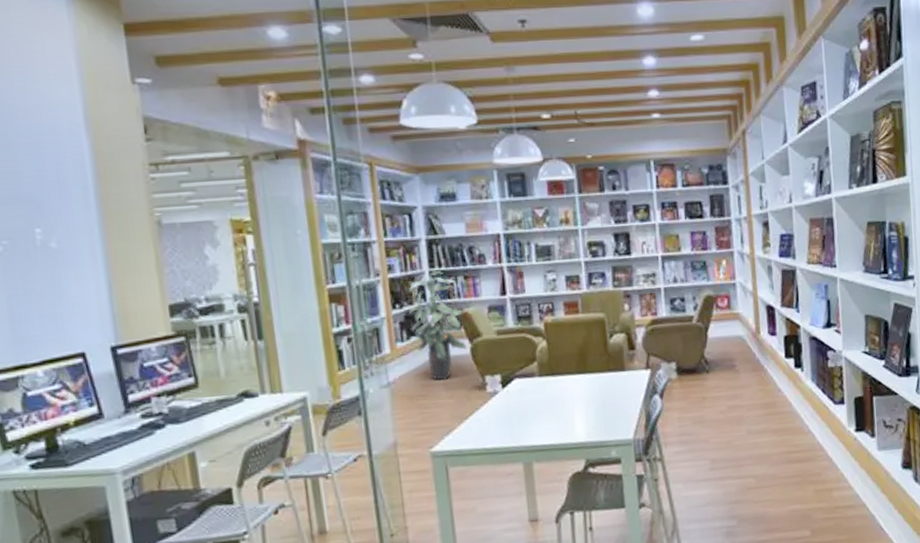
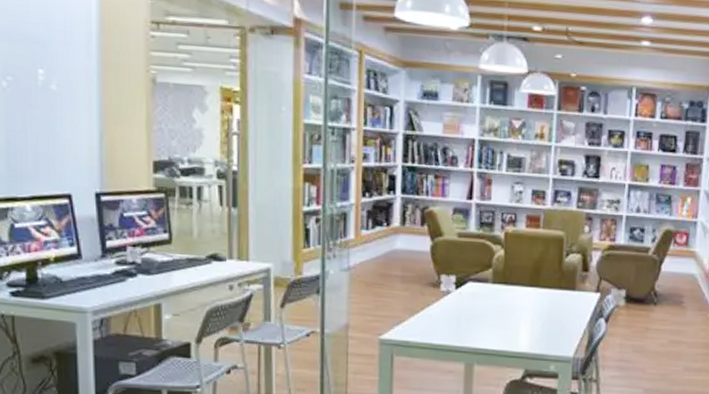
indoor plant: present [408,271,467,381] -> none [377,166,429,274]

